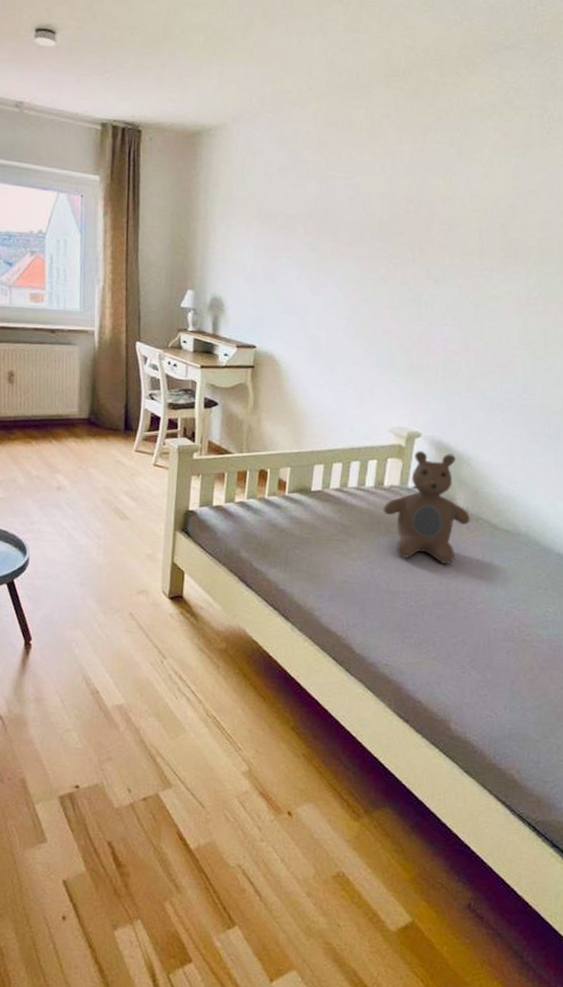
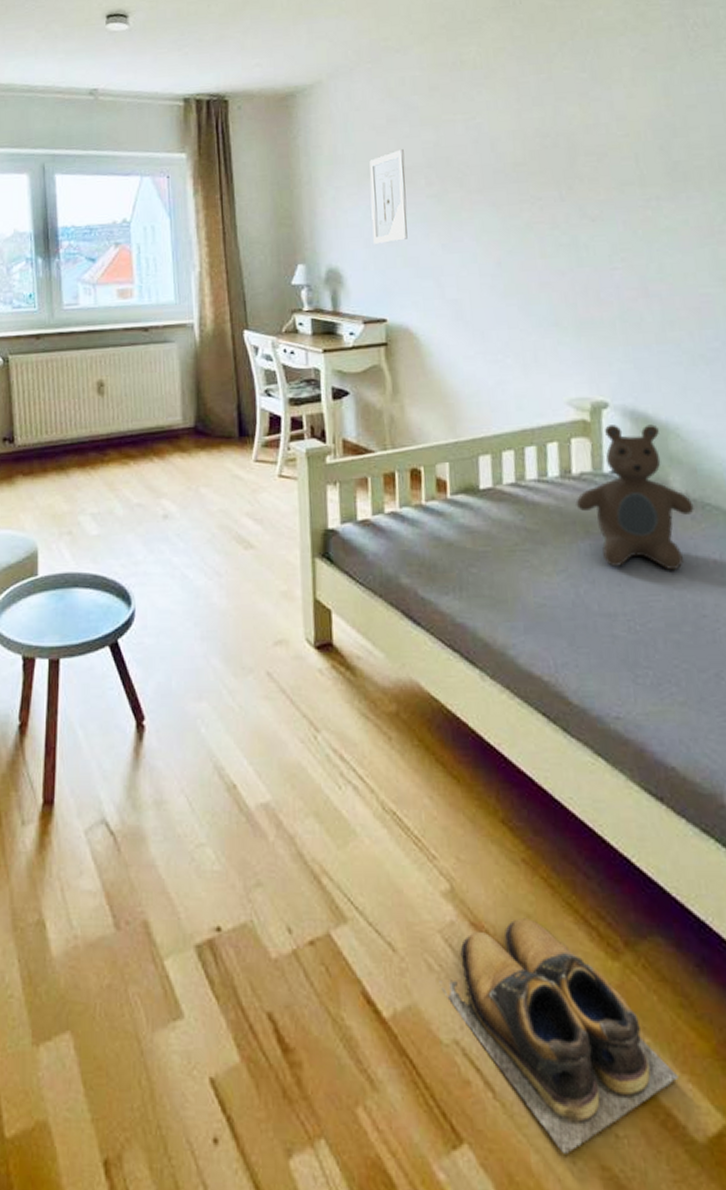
shoes: none [232,792,386,934] -> present [439,918,679,1154]
wall art: none [254,198,290,281] -> present [369,149,408,244]

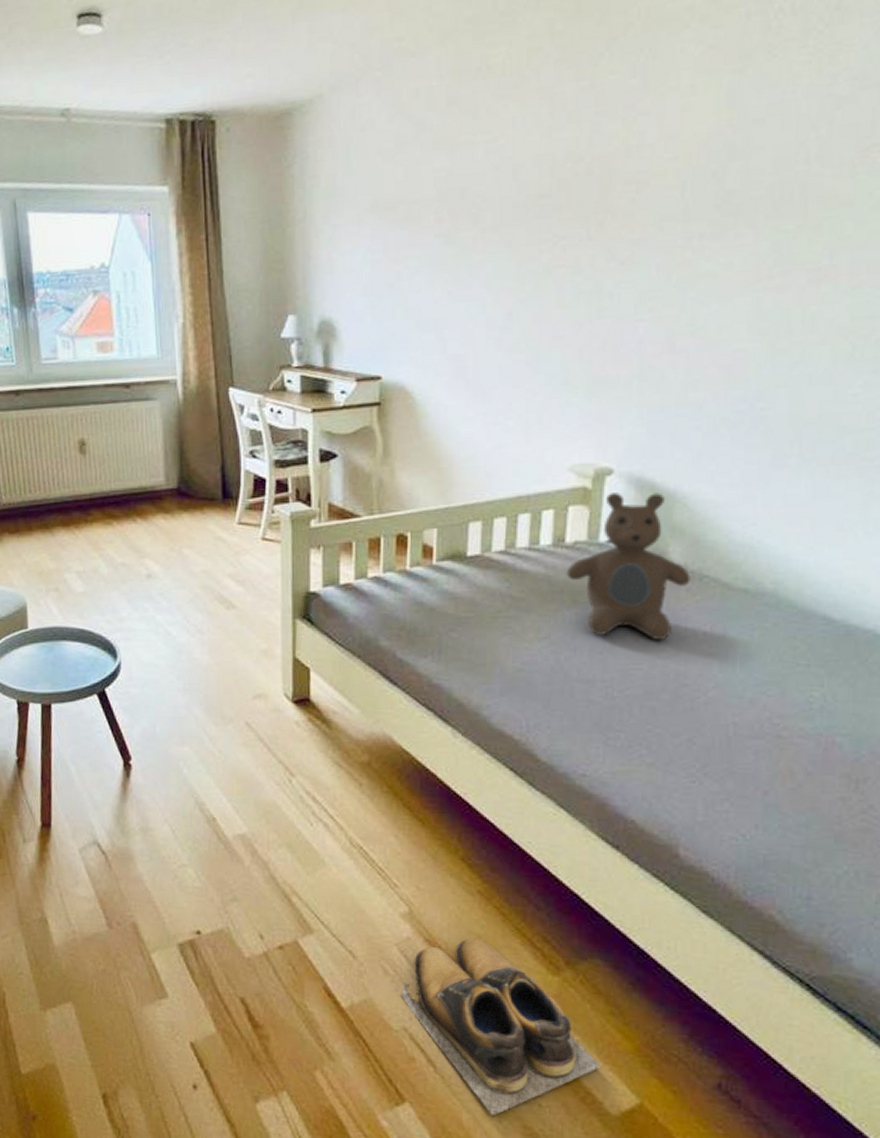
wall art: present [369,149,408,244] -> none [371,179,413,292]

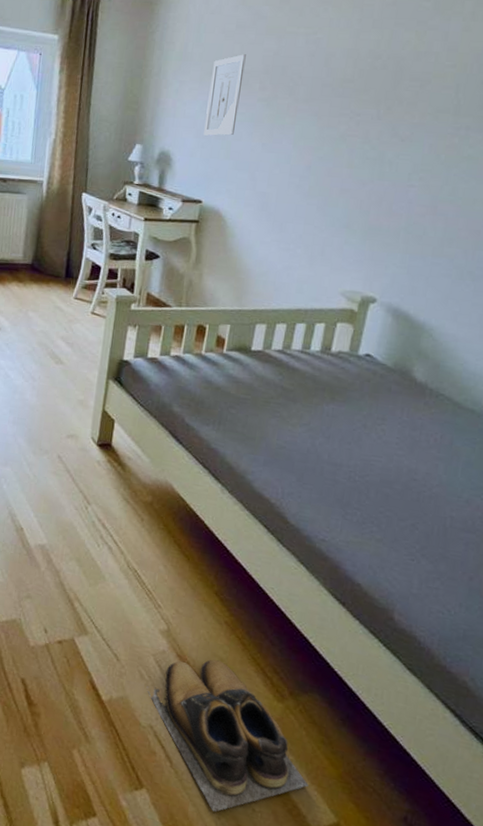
wall art: none [371,179,413,292] -> present [204,54,246,136]
teddy bear: present [566,492,691,641] -> none [328,317,429,441]

